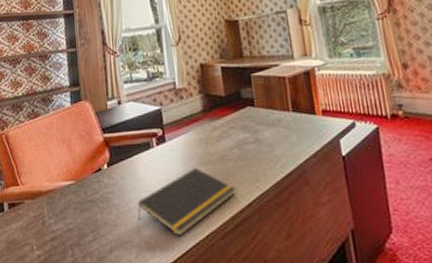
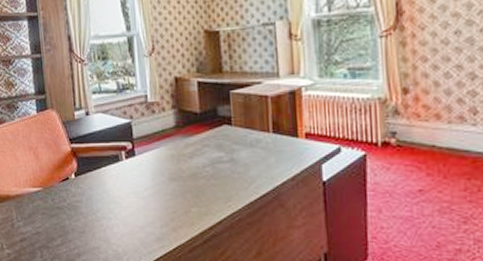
notepad: present [137,168,236,237] -> none [105,183,206,247]

